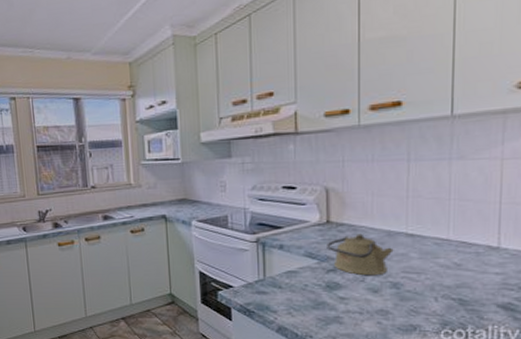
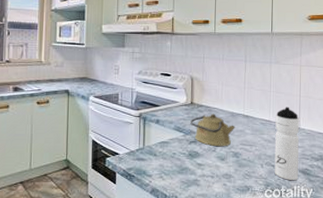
water bottle: none [456,219,498,319] -> present [274,106,299,181]

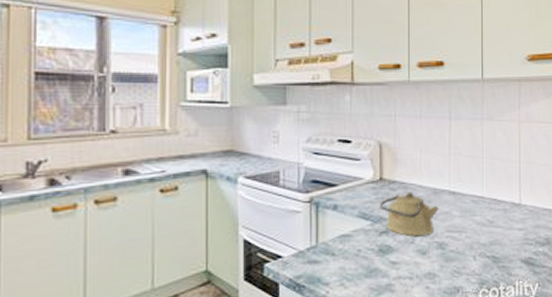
water bottle: present [274,106,299,181] -> none [490,176,520,275]

